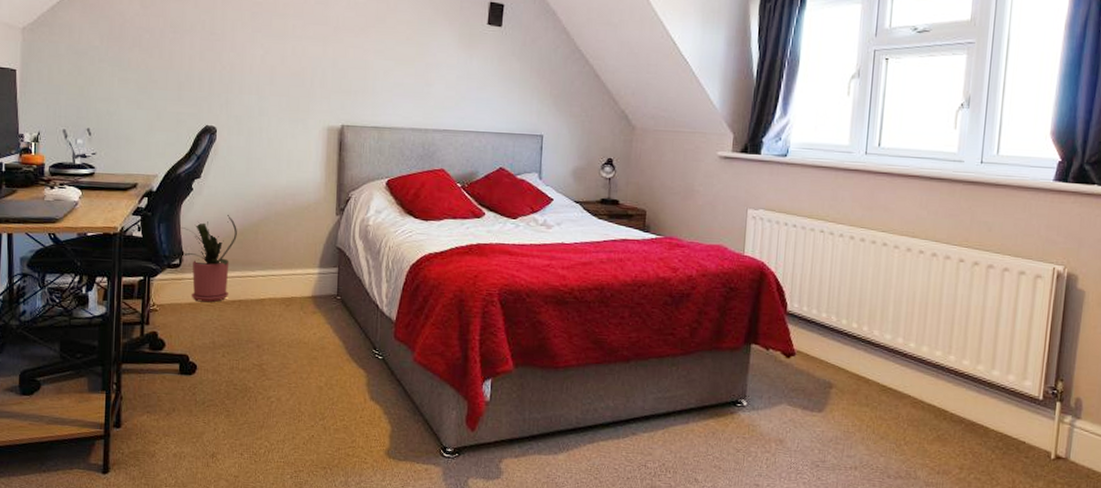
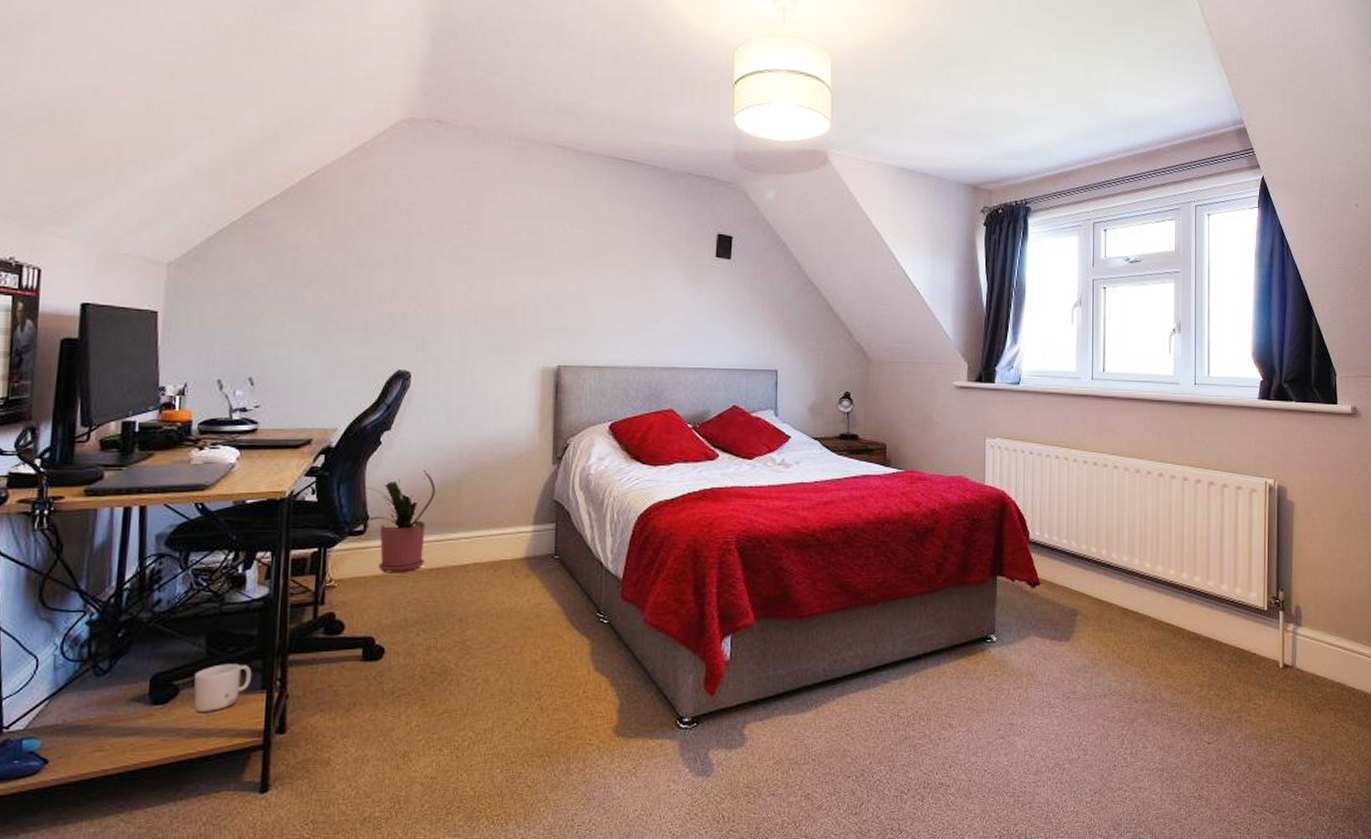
mug: none [51,367,95,405] -> present [193,664,253,712]

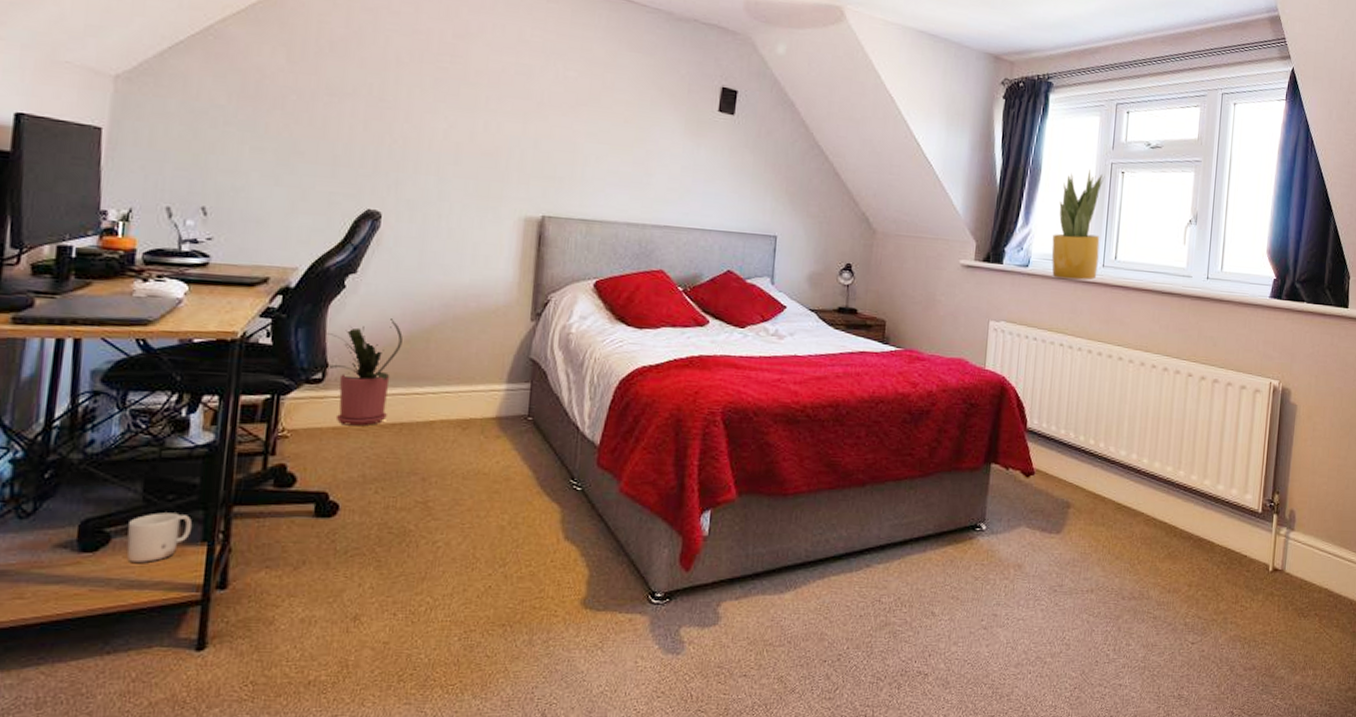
planter: none [1041,287,1088,394] -> present [1051,169,1105,280]

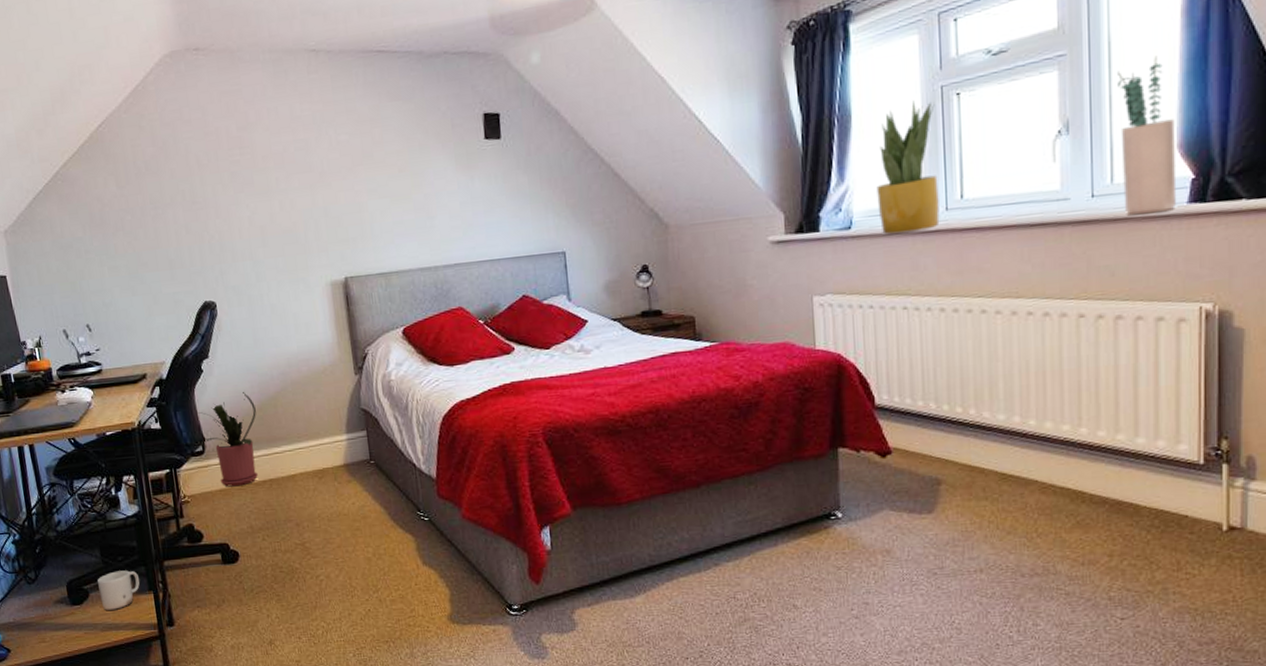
vase: none [1228,178,1267,302] -> present [1118,55,1177,216]

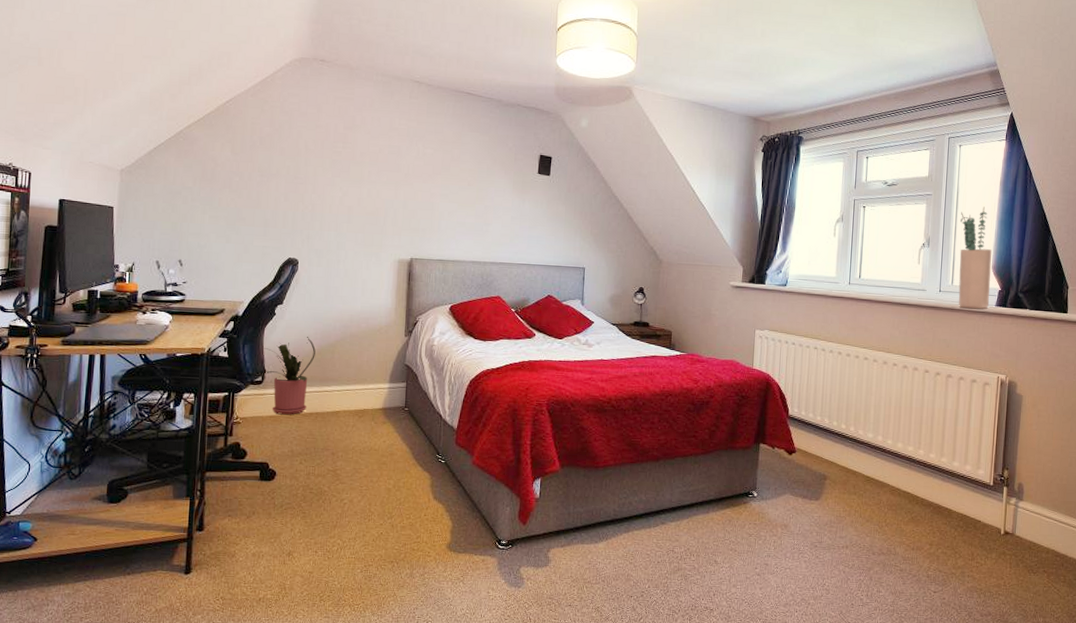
mug: present [96,570,140,610] -> none [138,476,180,511]
planter: present [877,100,940,235] -> none [805,206,849,296]

